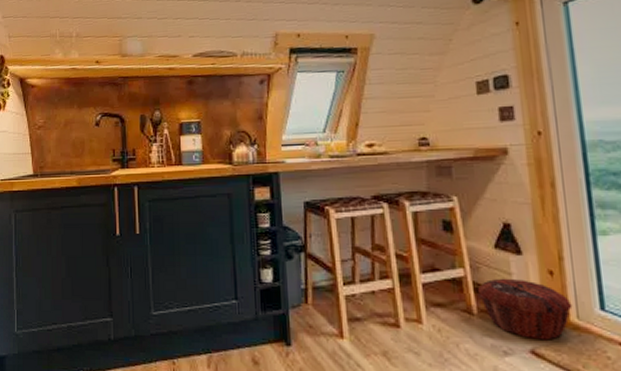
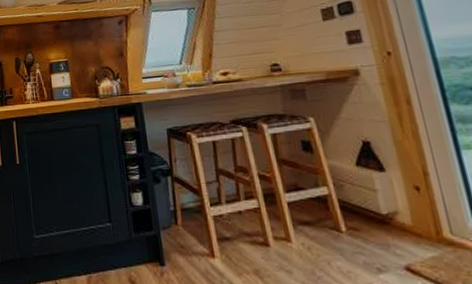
woven basket: present [478,278,573,340] -> none [344,195,444,257]

